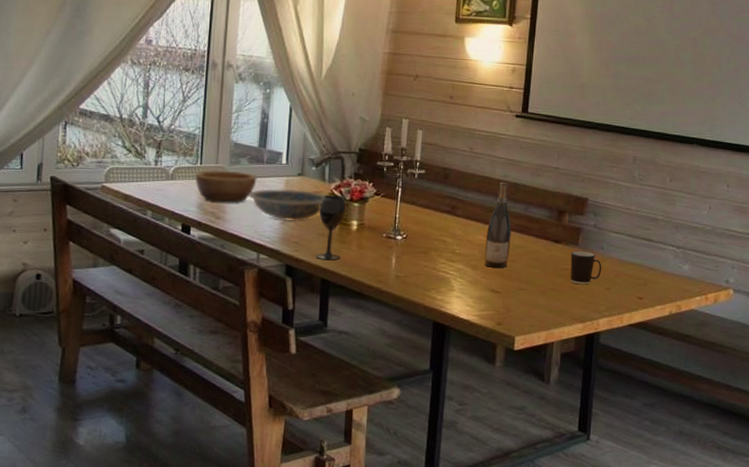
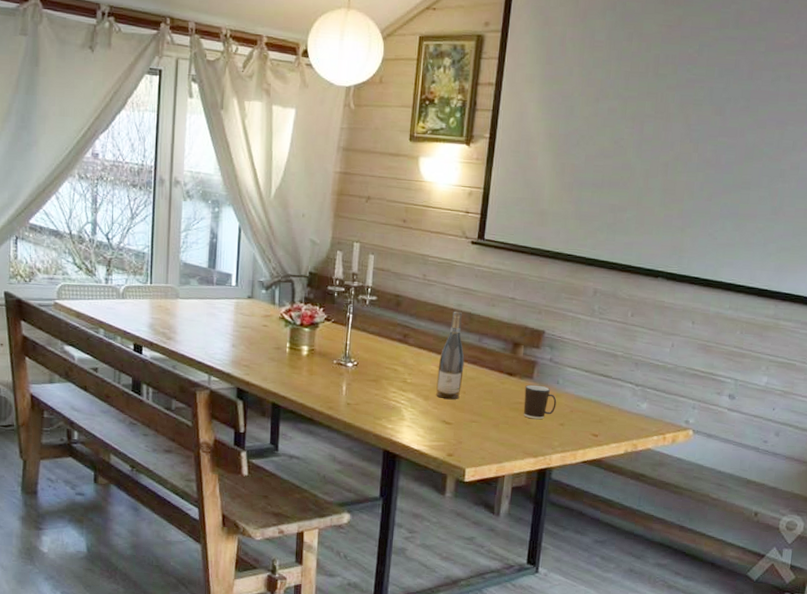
bowl: present [195,170,257,203] -> none [145,290,207,324]
ceramic bowl: present [248,189,327,220] -> none [198,311,277,343]
wine glass: present [315,195,346,260] -> none [266,318,297,385]

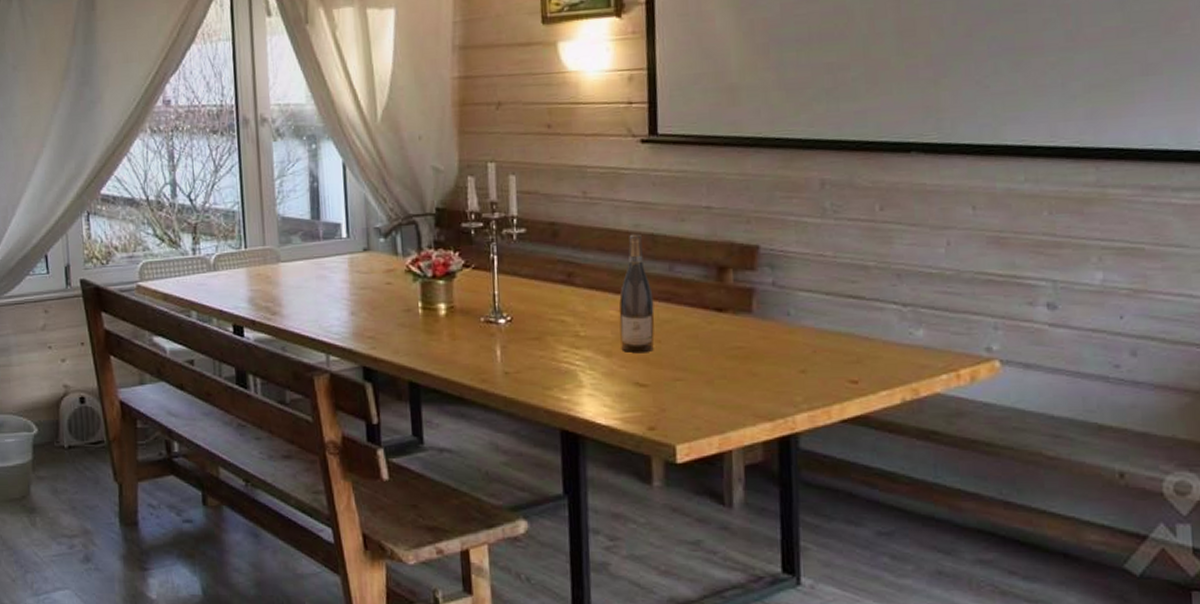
mug: present [523,384,557,420] -> none [742,320,791,368]

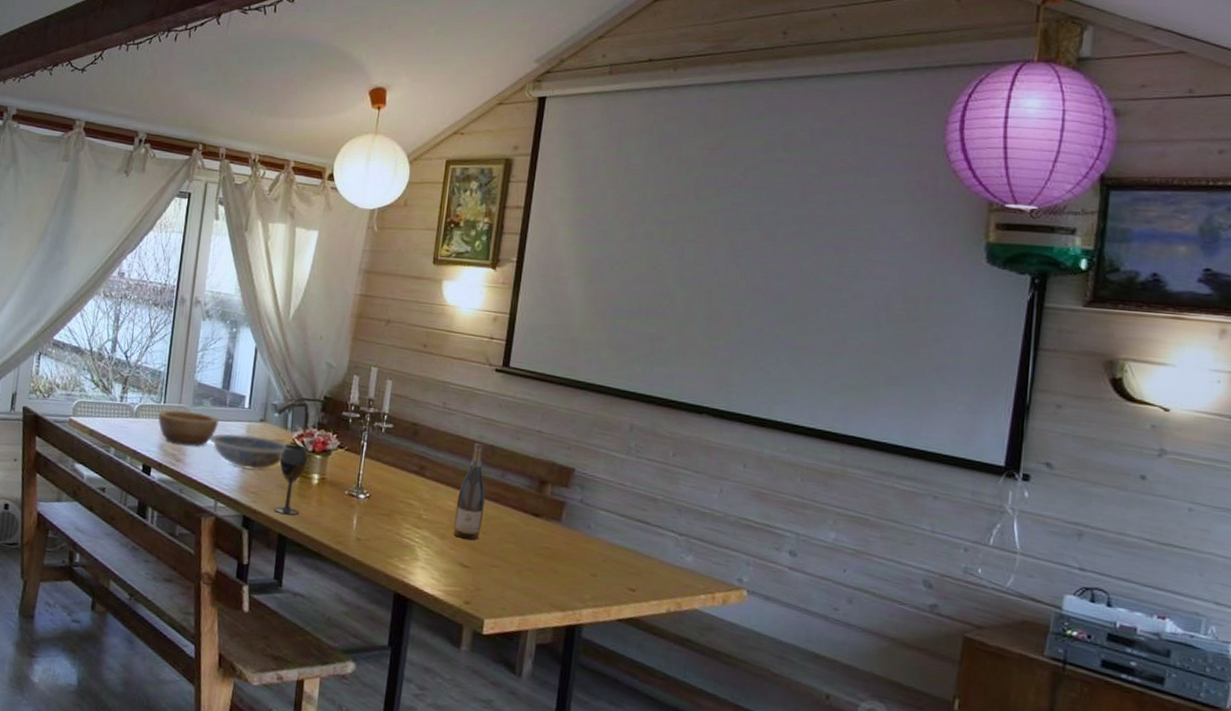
bowl: none [240,253,314,295] -> present [158,410,219,446]
ceramic bowl: none [306,269,402,309] -> present [209,434,288,468]
wine glass: none [395,272,429,357] -> present [273,444,308,515]

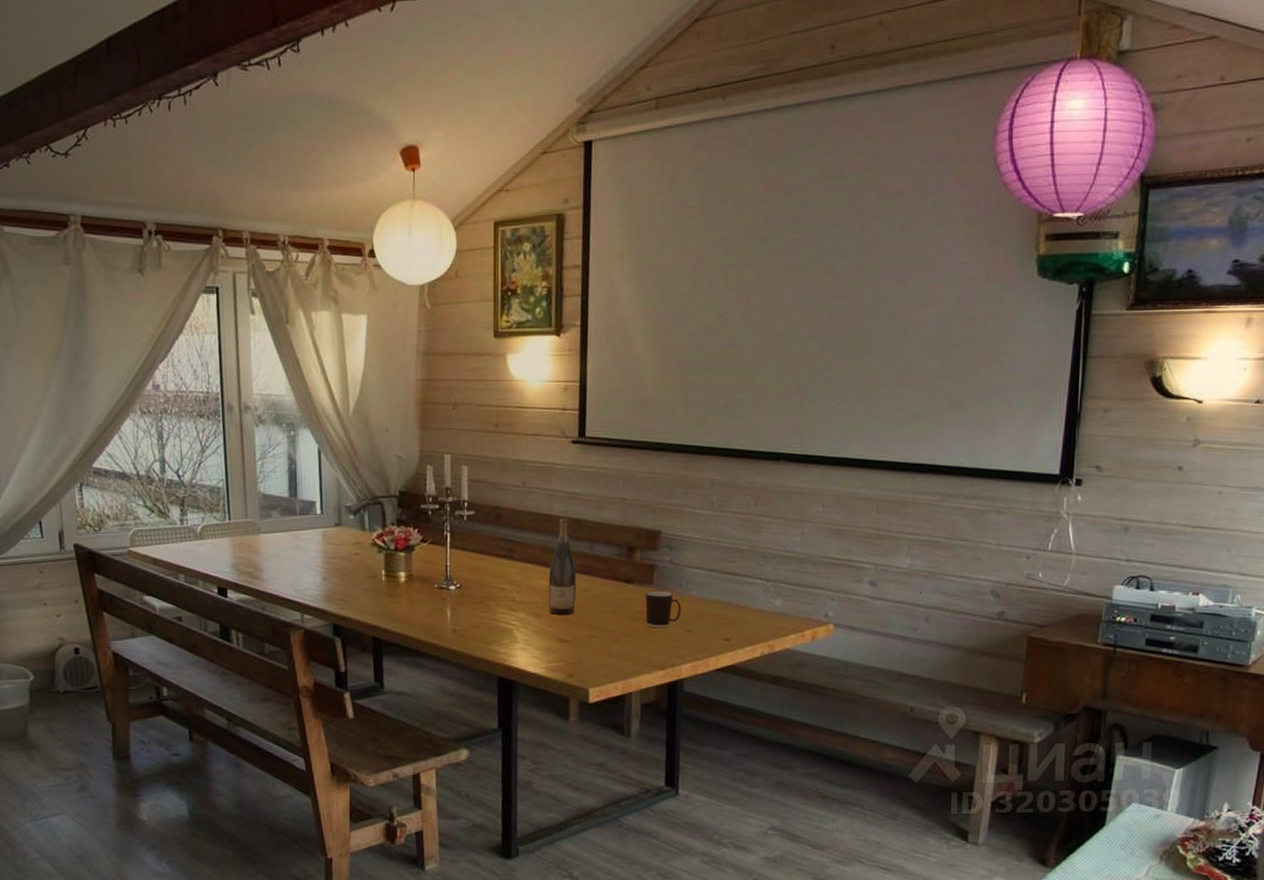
bowl: present [158,410,219,446] -> none [225,525,292,561]
ceramic bowl: present [209,434,288,468] -> none [284,542,369,576]
wine glass: present [273,444,308,515] -> none [362,545,392,616]
mug: none [549,527,588,568] -> present [645,590,681,628]

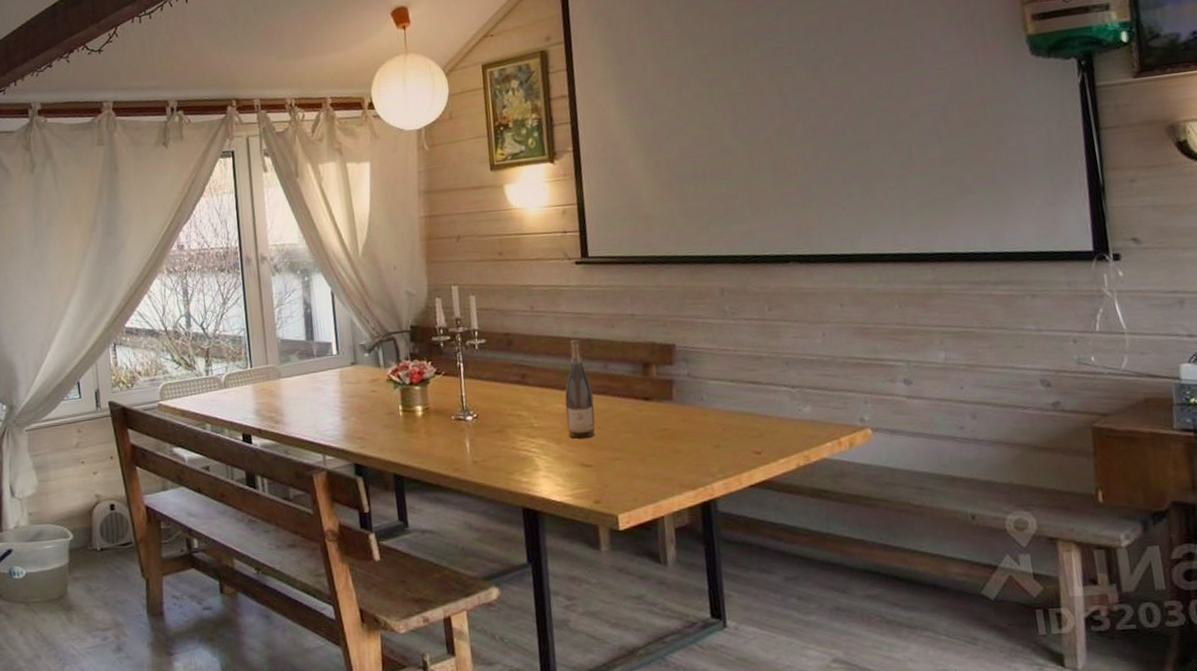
mug: present [645,590,681,628] -> none [666,405,706,446]

